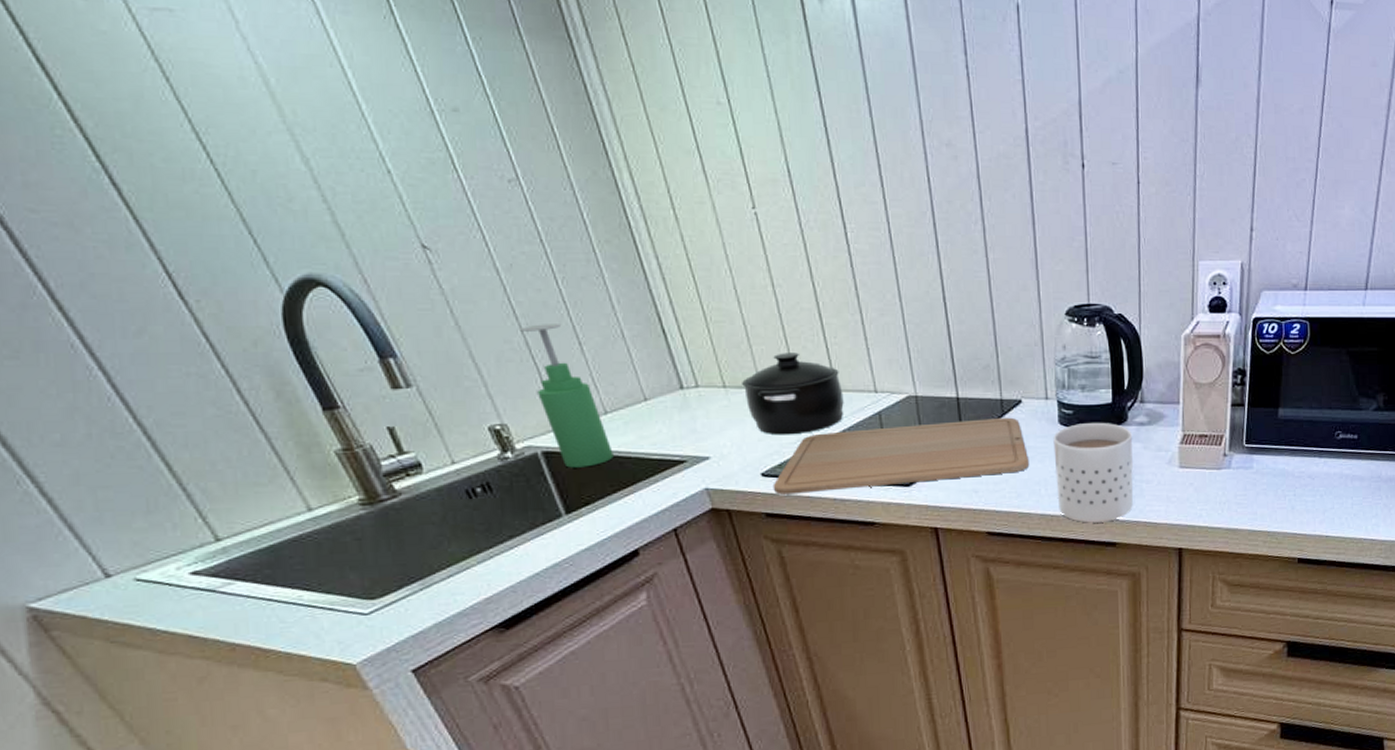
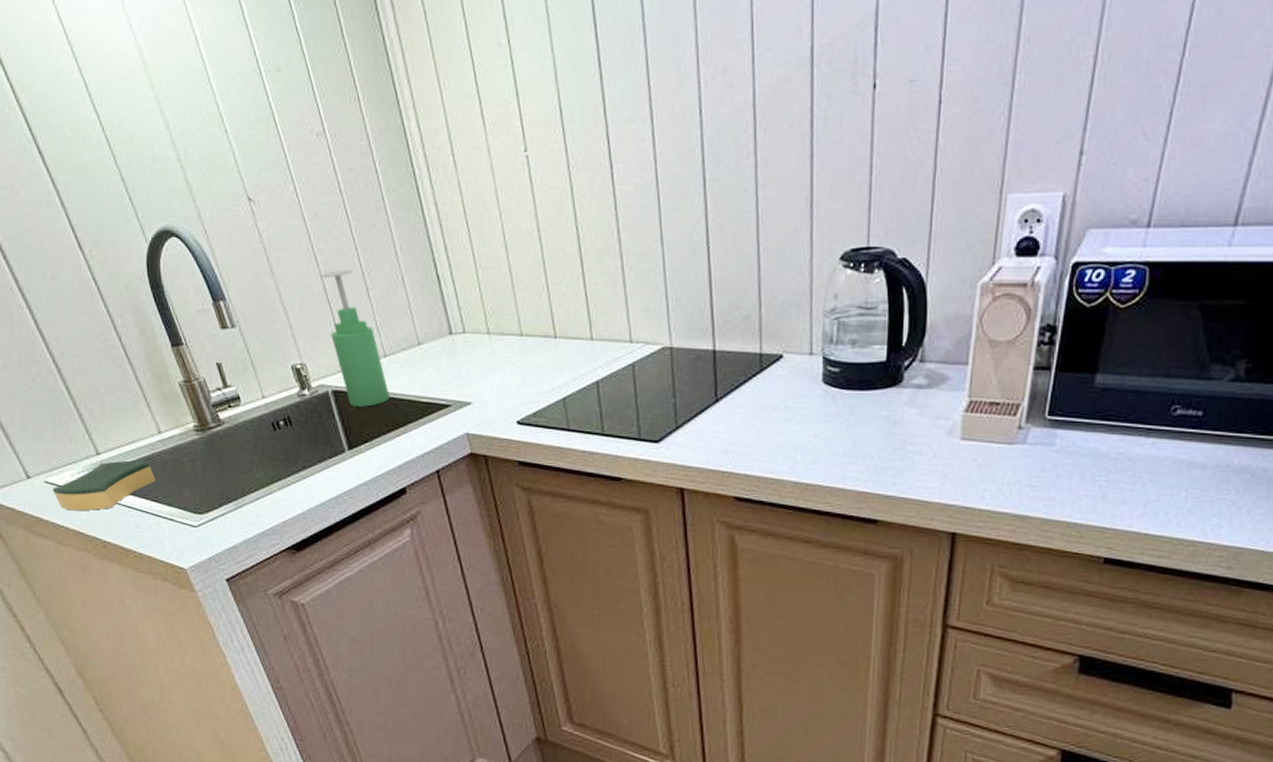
sponge: none [147,544,307,612] -> present [52,460,156,511]
saucepan: present [742,353,844,435] -> none [505,300,599,384]
chopping board: present [772,417,1030,496] -> none [526,373,787,445]
mug: present [1053,422,1133,523] -> none [814,382,908,496]

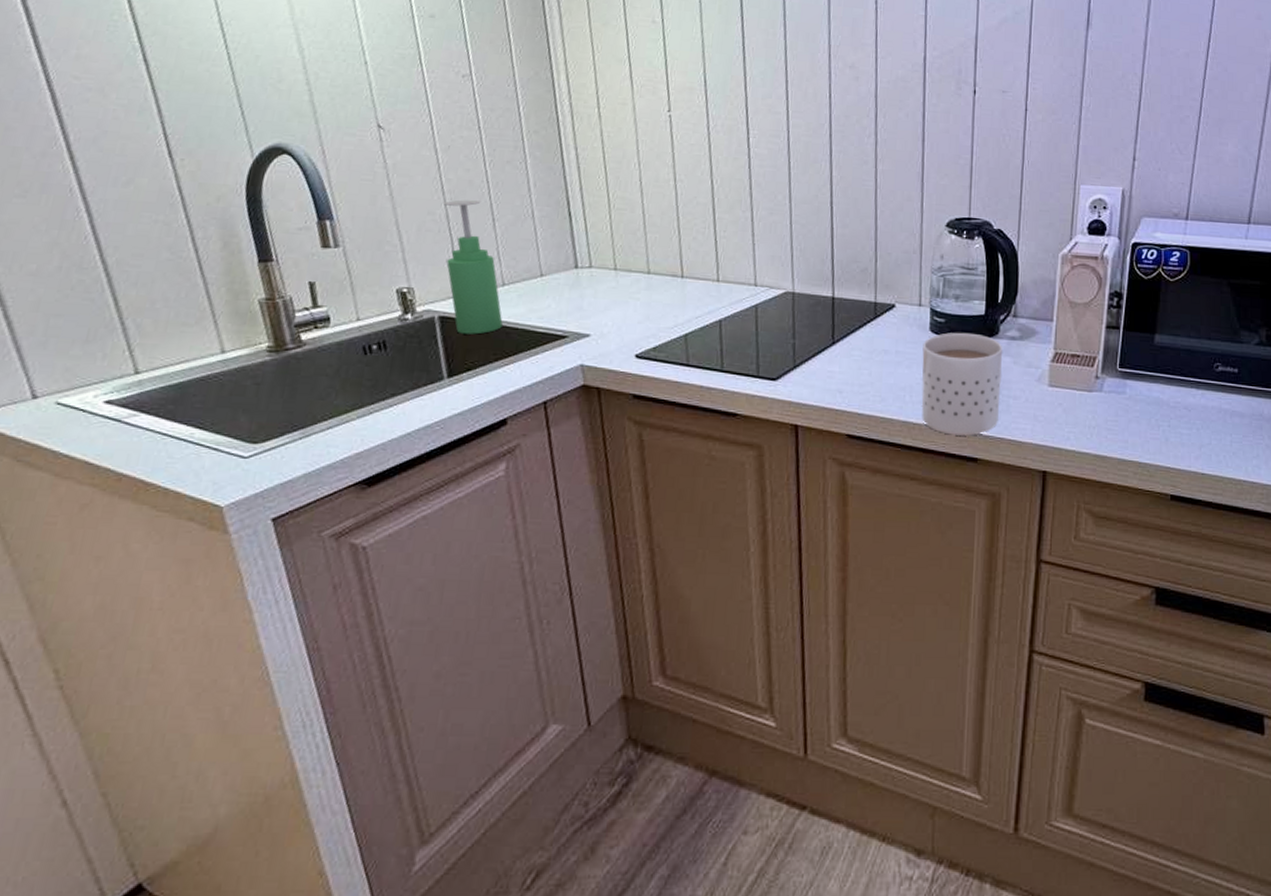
sponge: present [52,460,156,511] -> none [63,381,206,438]
mug: none [814,382,908,496] -> present [921,332,1003,436]

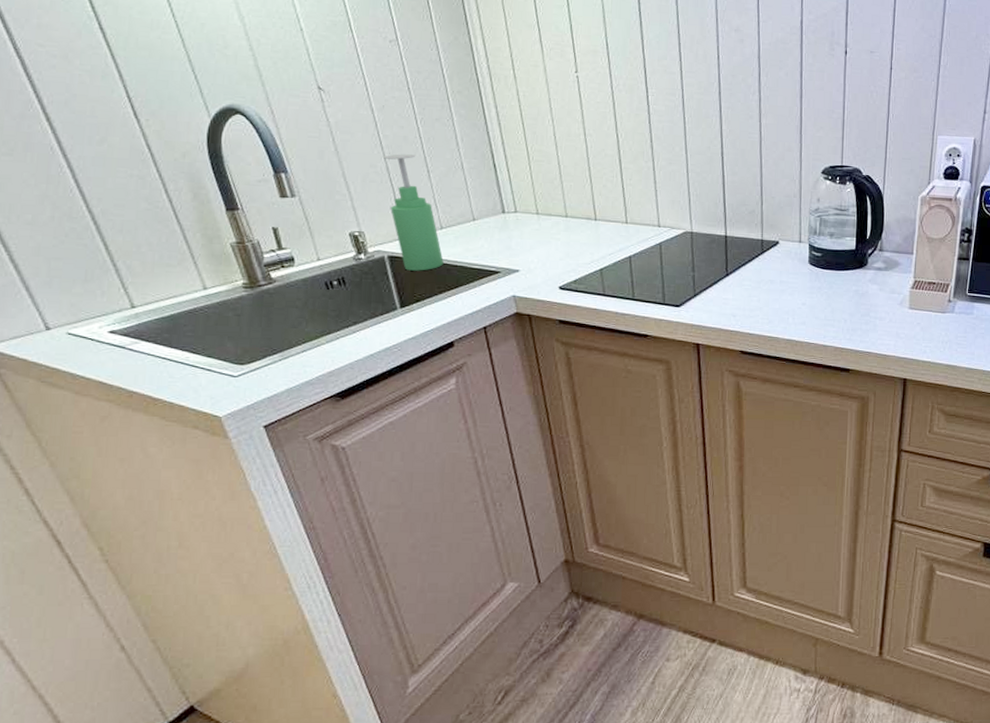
mug: present [921,332,1003,436] -> none [802,264,871,351]

